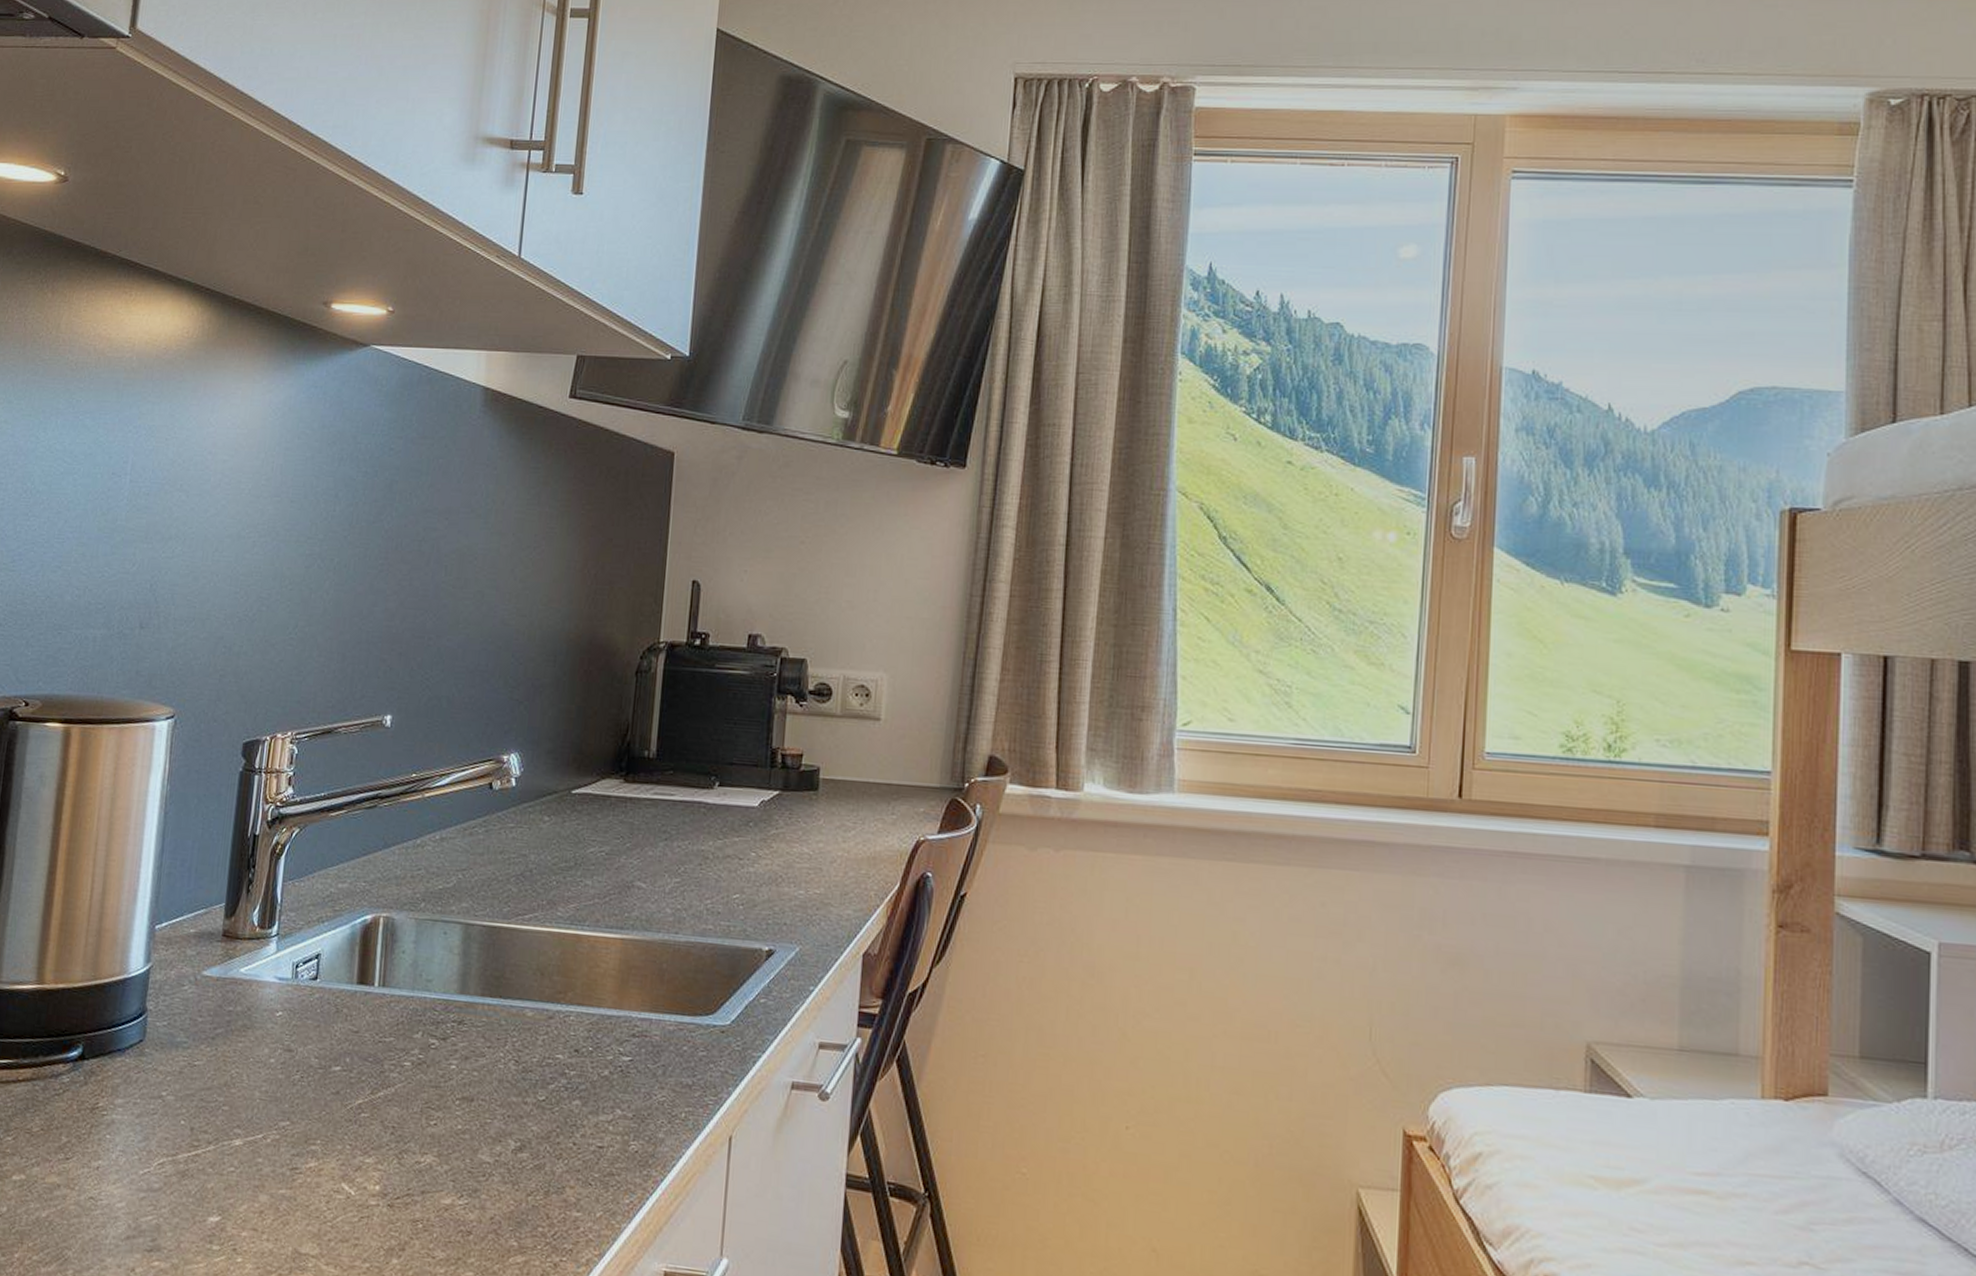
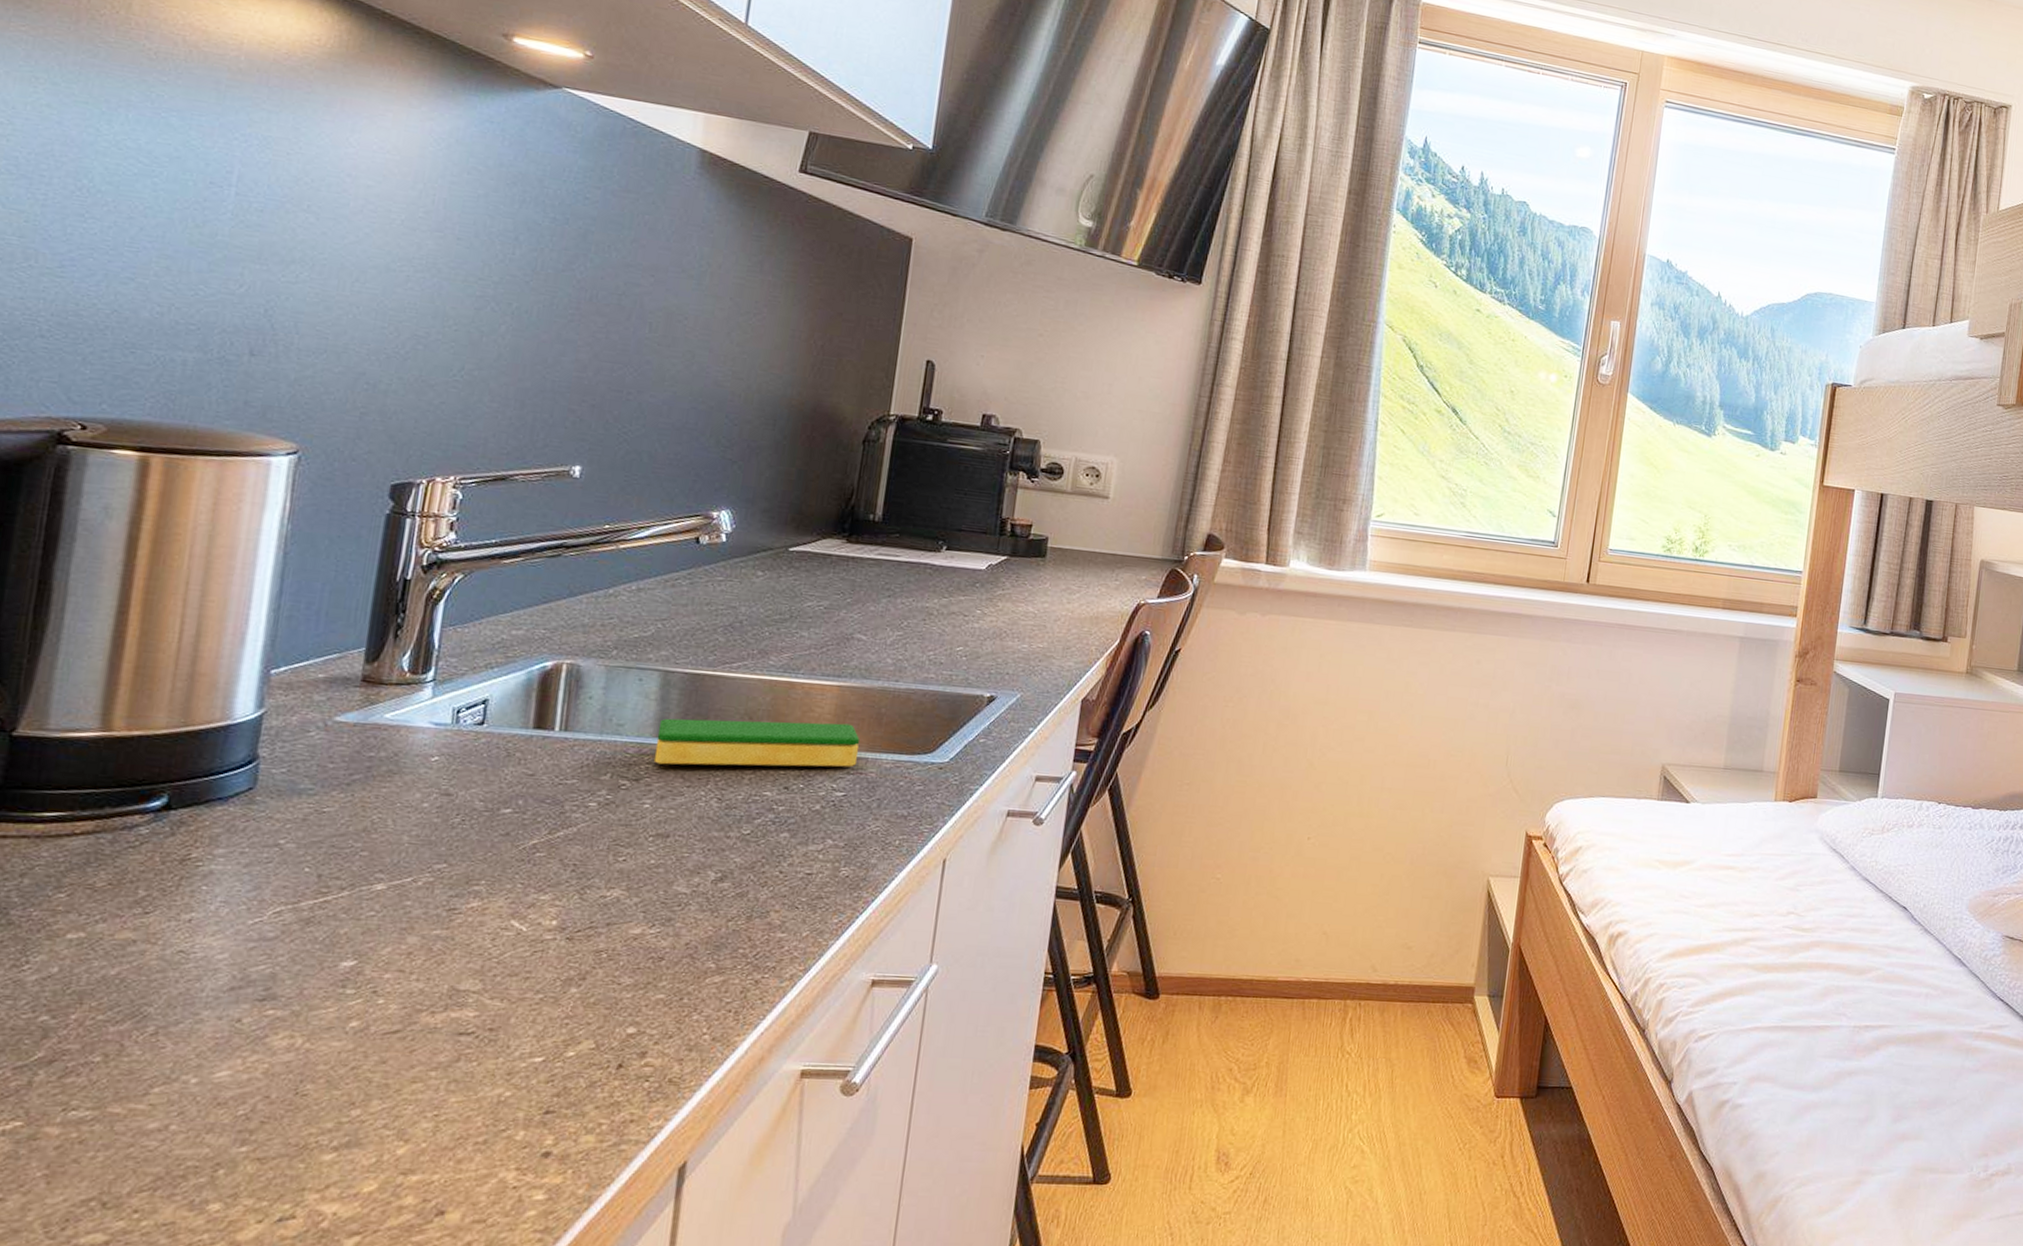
dish sponge: none [458,973,643,1029] -> present [653,718,860,767]

